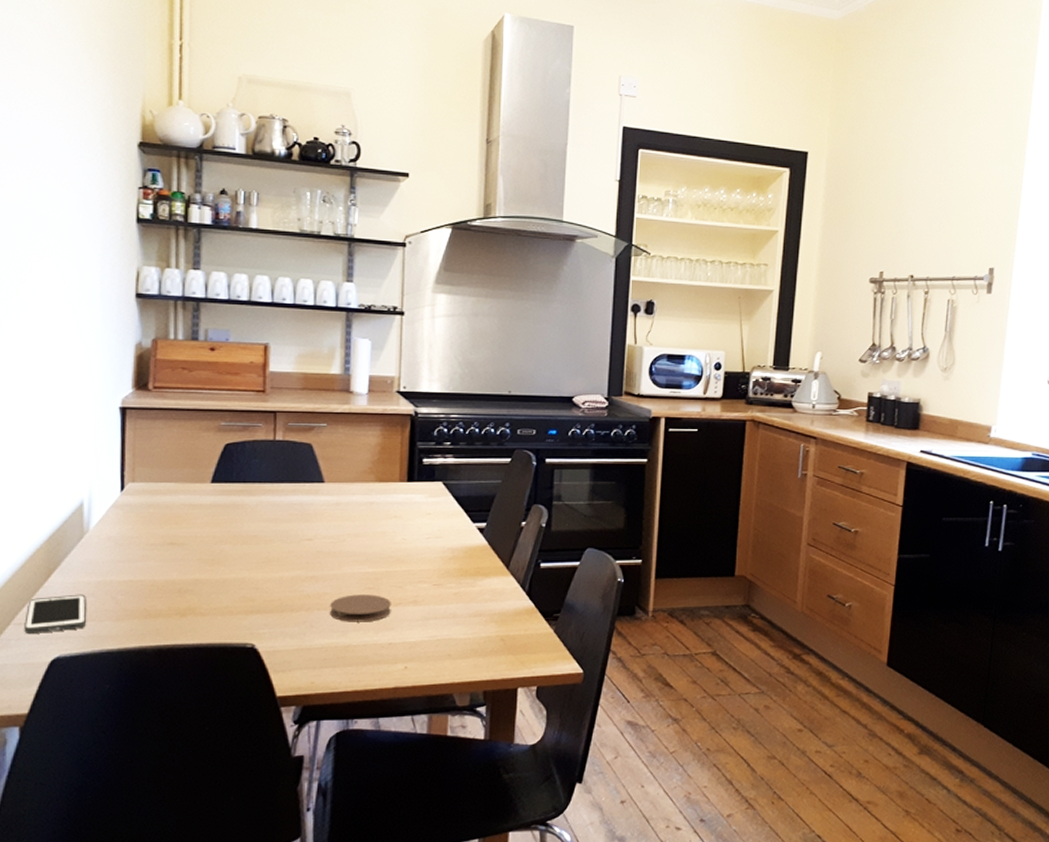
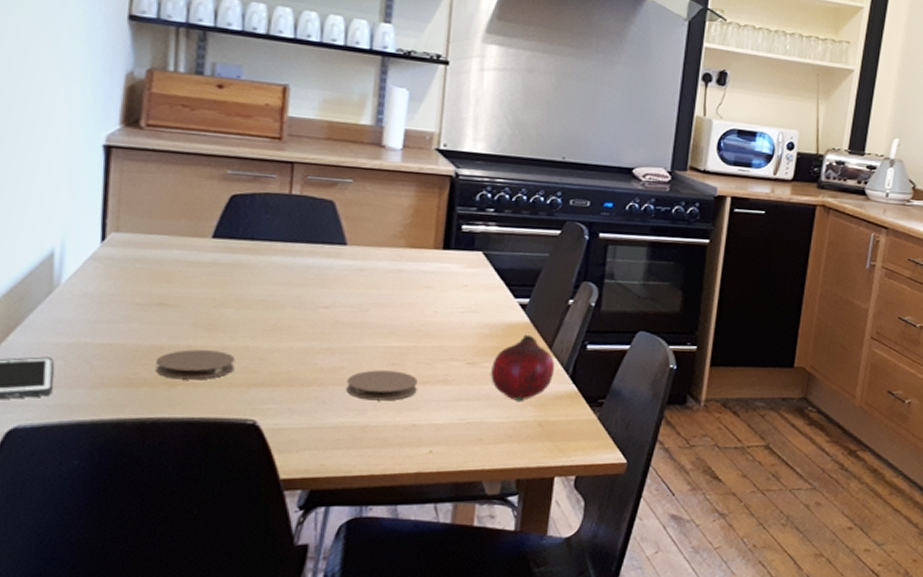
coaster: none [169,583,235,610] -> present [156,349,236,380]
fruit: none [455,556,513,619] -> present [491,334,555,402]

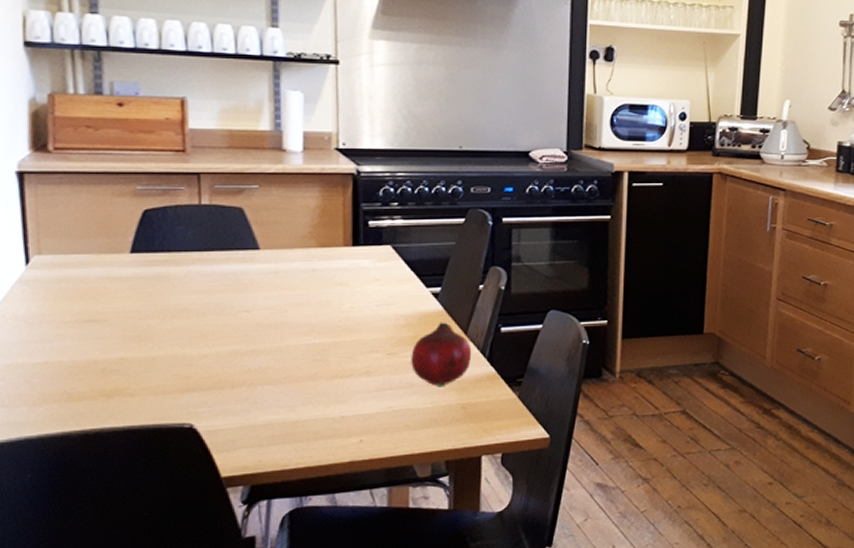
coaster: present [156,349,236,380] -> none [92,361,167,391]
coaster: present [346,370,418,401] -> none [275,367,342,397]

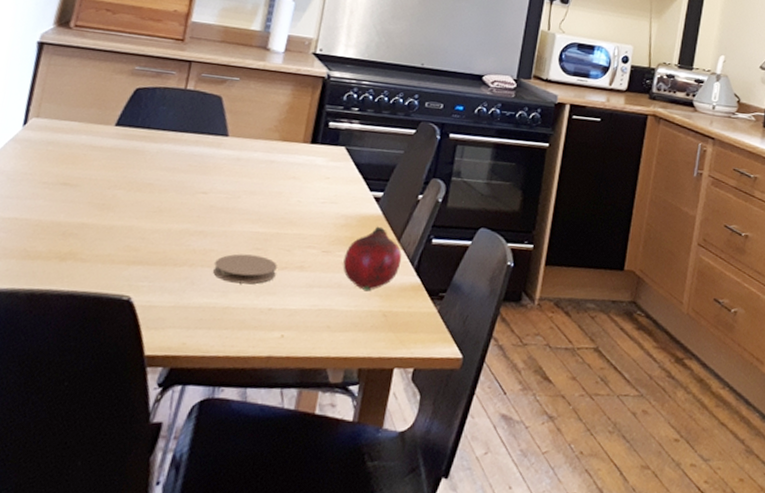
coaster: none [275,367,342,397] -> present [213,253,277,284]

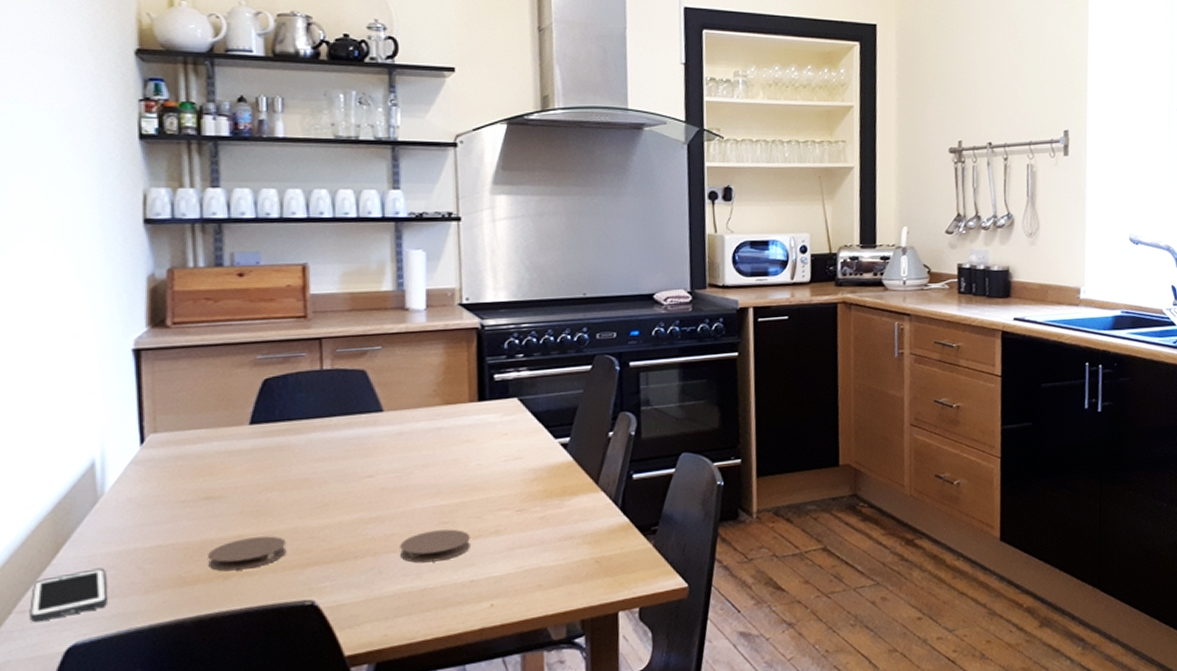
coaster: none [51,226,121,256] -> present [208,536,287,572]
fruit: present [343,226,402,292] -> none [541,473,604,542]

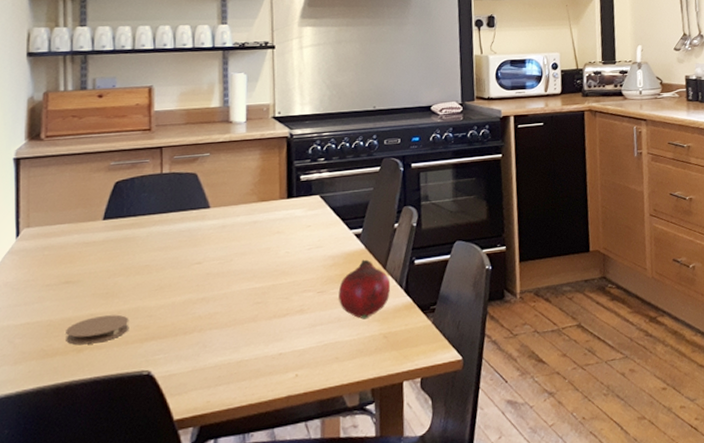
coaster: present [400,529,470,563] -> none [221,308,279,338]
fruit: none [541,473,604,542] -> present [338,259,391,320]

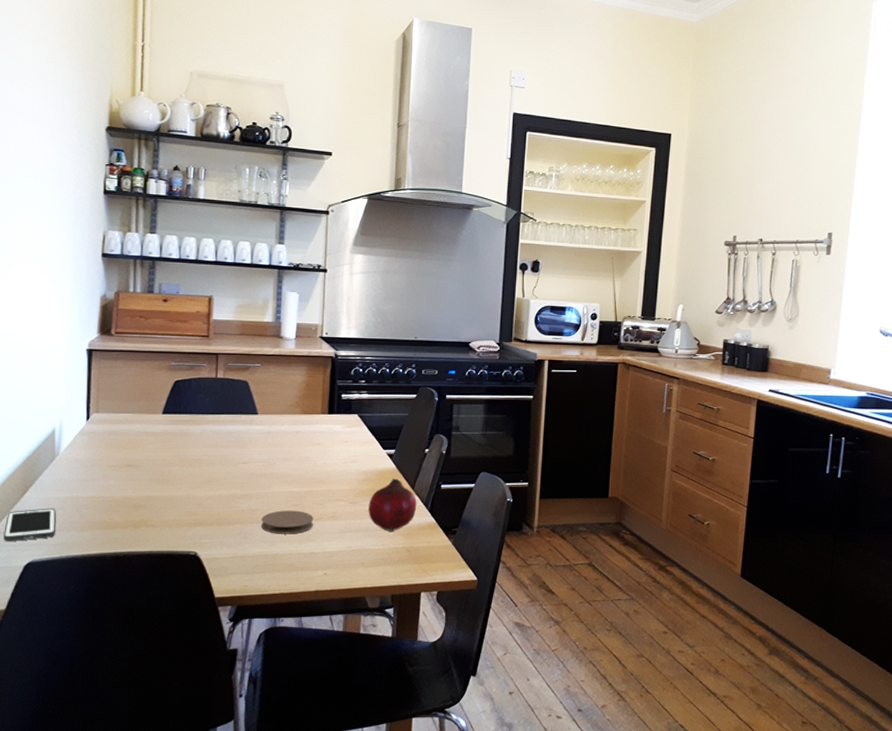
coaster: present [66,314,129,345] -> none [125,499,181,522]
coaster: none [221,308,279,338] -> present [261,510,313,534]

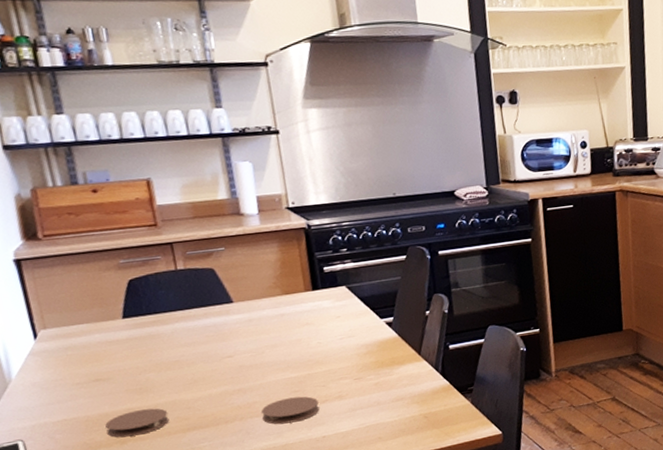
coaster: none [125,499,181,522] -> present [105,408,170,438]
fruit: present [368,478,417,532] -> none [375,346,427,402]

